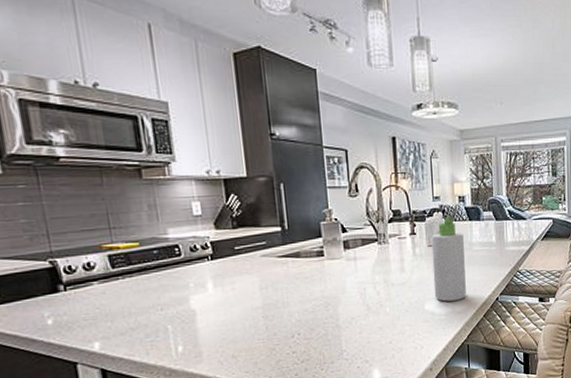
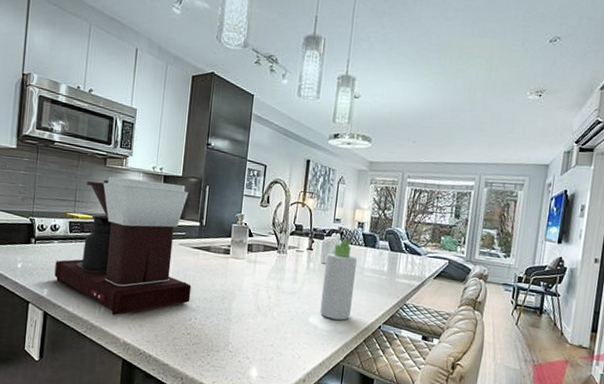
coffee maker: none [101,187,288,353] -> present [54,176,192,316]

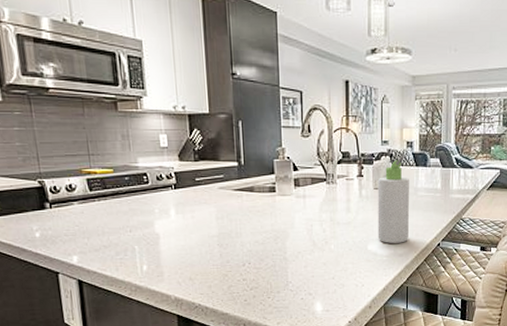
coffee maker: present [54,176,192,316] -> none [80,122,241,273]

